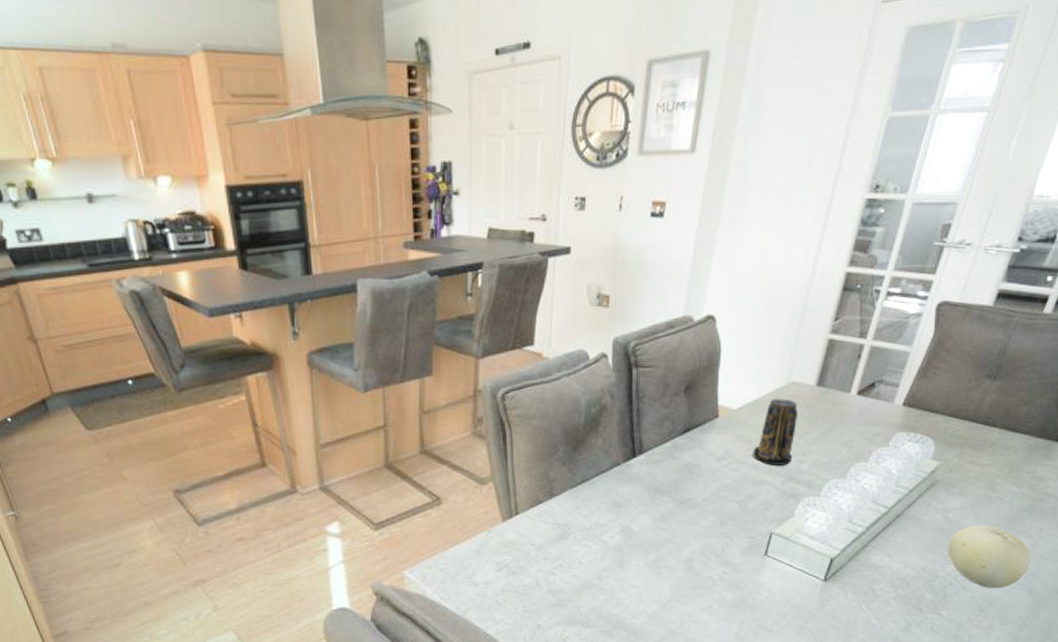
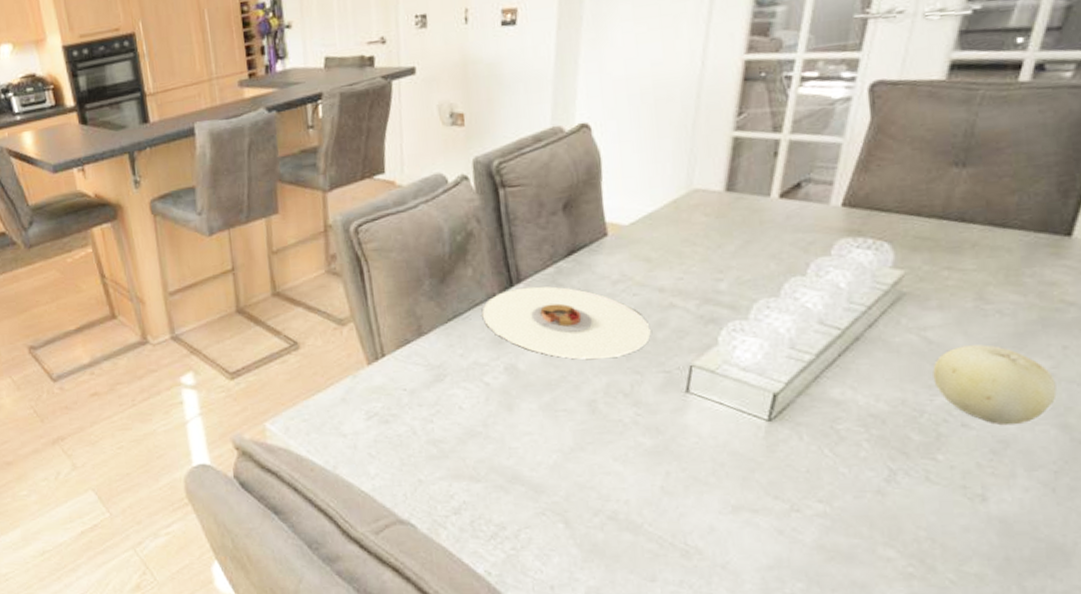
plate: none [606,458,743,525] -> present [482,286,651,360]
candle: present [753,399,798,466] -> none [655,209,707,287]

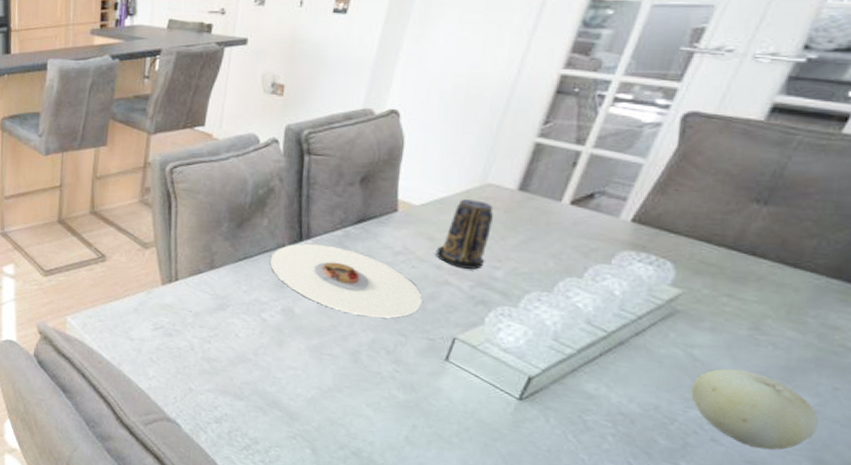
candle: none [655,209,707,287] -> present [436,199,494,270]

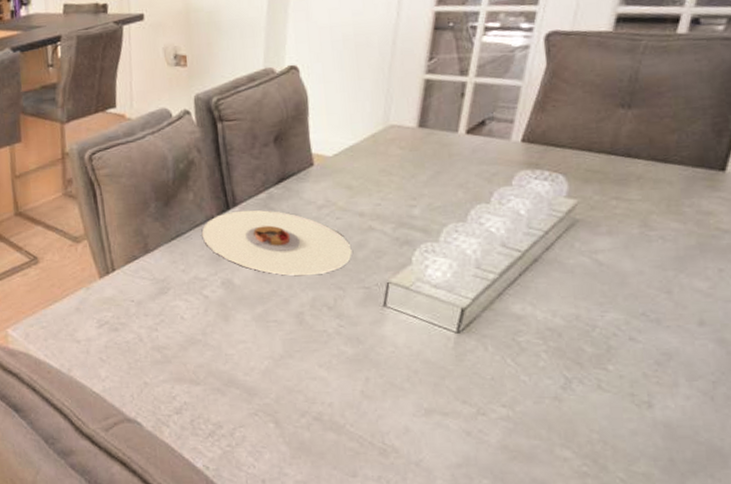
candle: present [436,199,494,270] -> none [356,143,402,212]
fruit: present [691,368,819,450] -> none [603,267,714,340]

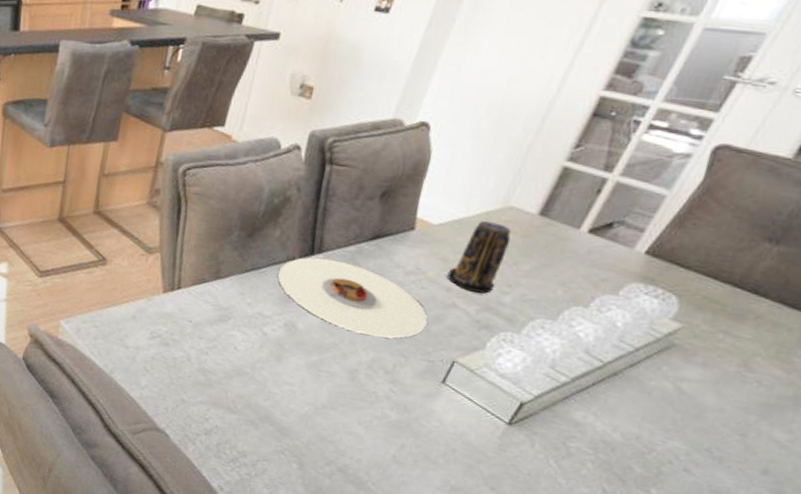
candle: none [356,143,402,212] -> present [447,221,512,294]

